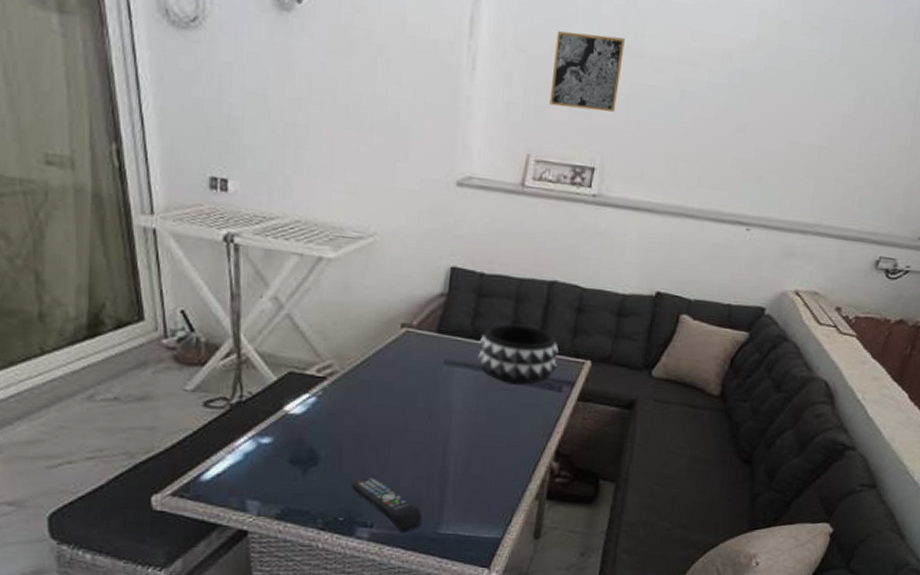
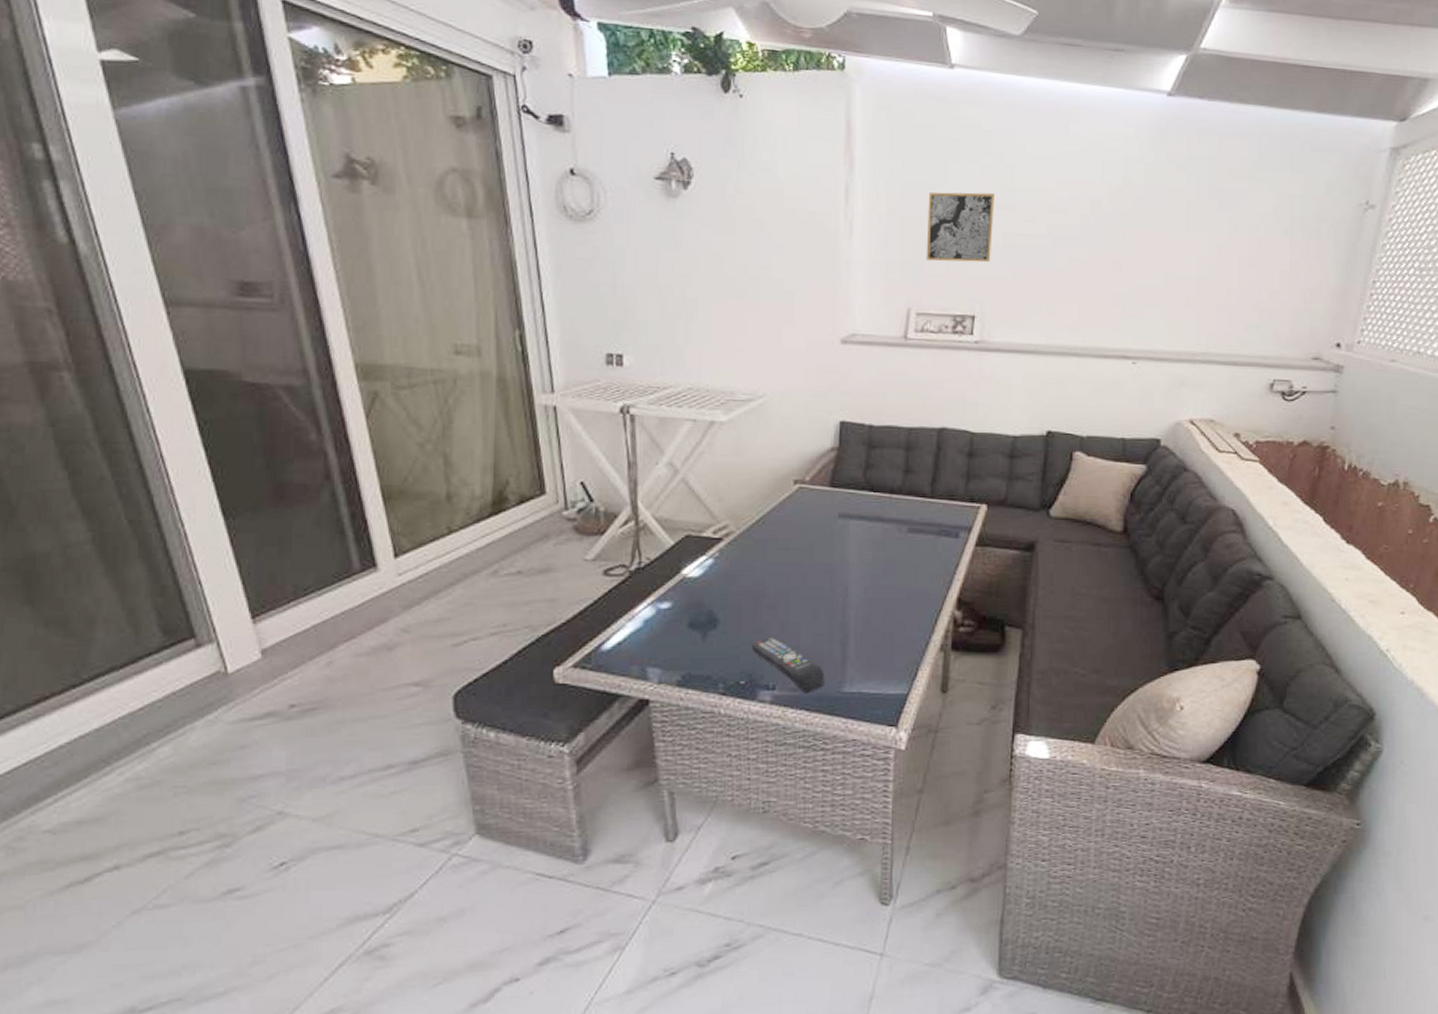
decorative bowl: present [478,324,560,385] -> none [872,473,954,533]

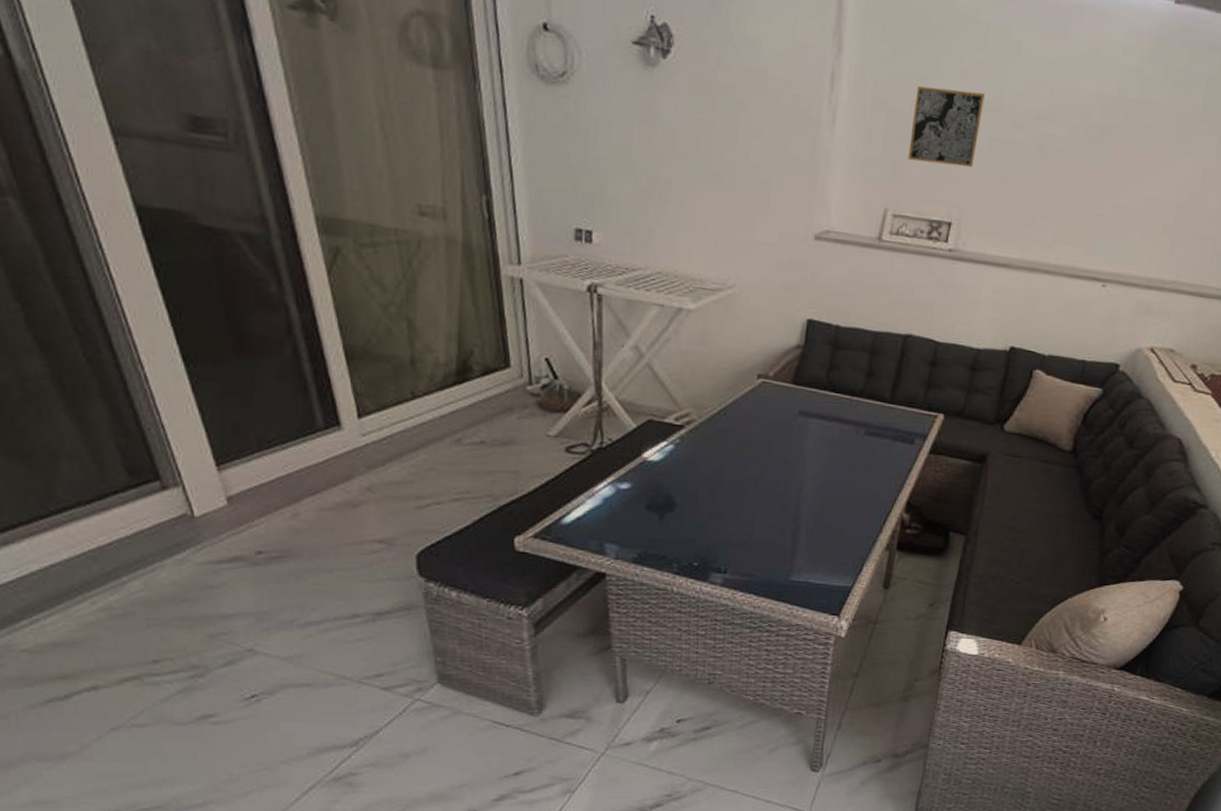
remote control: present [751,636,825,693] -> none [706,523,775,579]

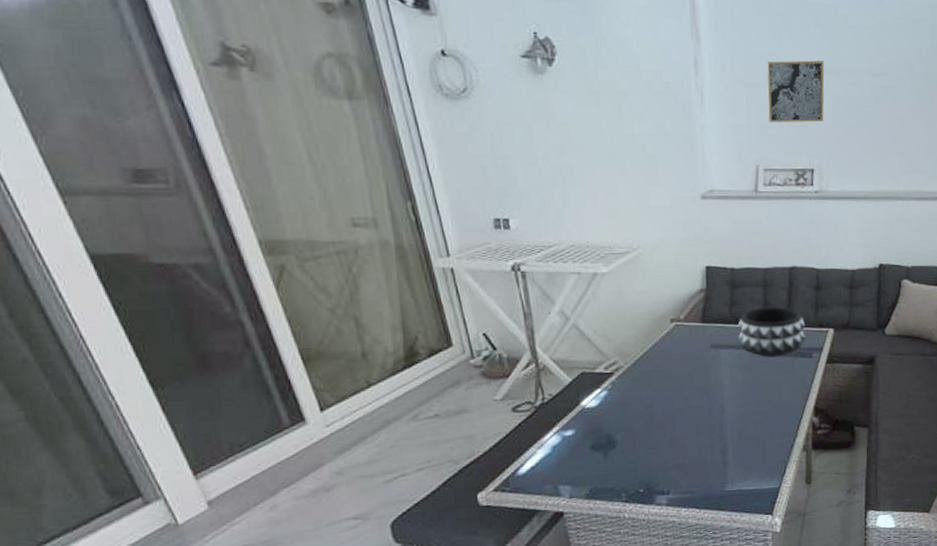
decorative bowl: none [832,376,913,437] -> present [738,306,806,356]

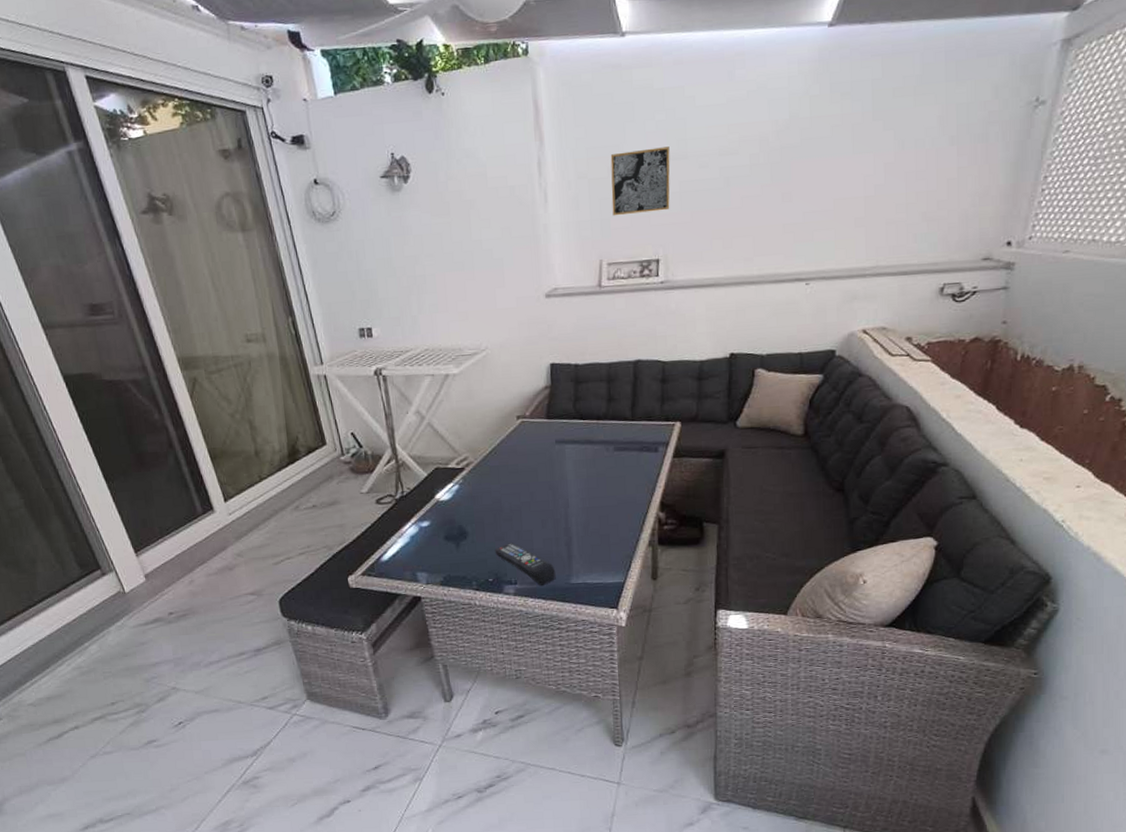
remote control: none [646,451,711,494] -> present [495,543,556,585]
decorative bowl: present [738,306,806,356] -> none [582,400,651,451]

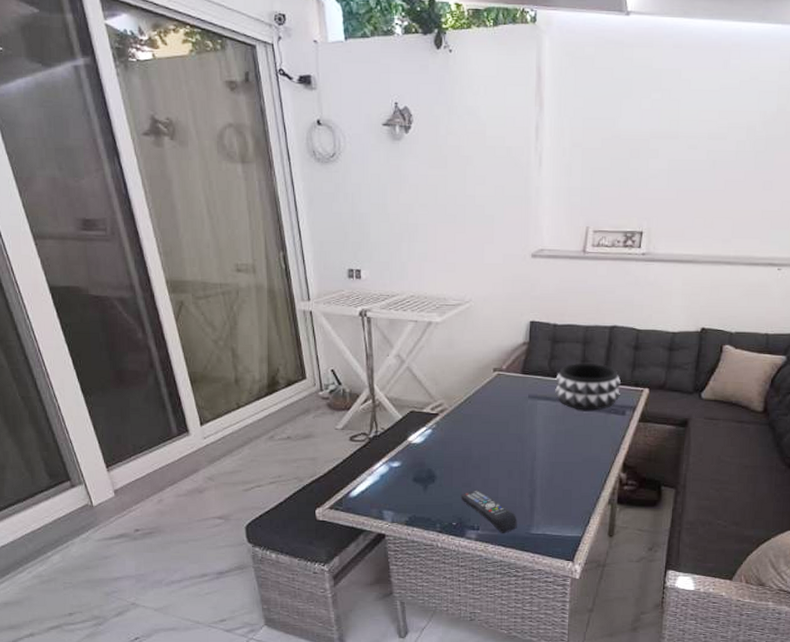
decorative bowl: none [582,400,651,451] -> present [555,363,622,411]
wall art: present [610,146,670,216] -> none [602,125,662,186]

